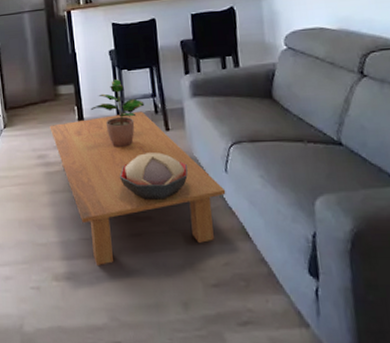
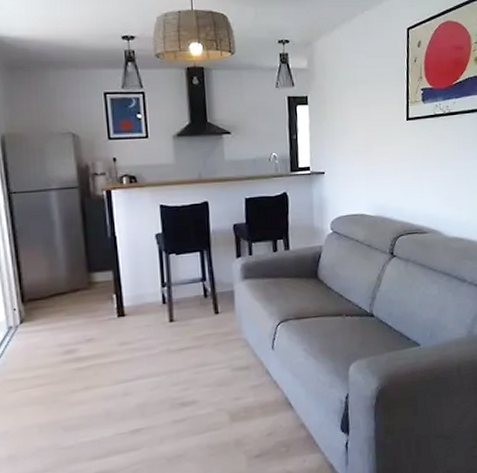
coffee table: present [49,111,226,265] -> none [81,296,272,458]
potted plant: present [90,79,145,147] -> none [132,264,194,335]
decorative bowl: present [119,152,188,200] -> none [163,336,236,385]

